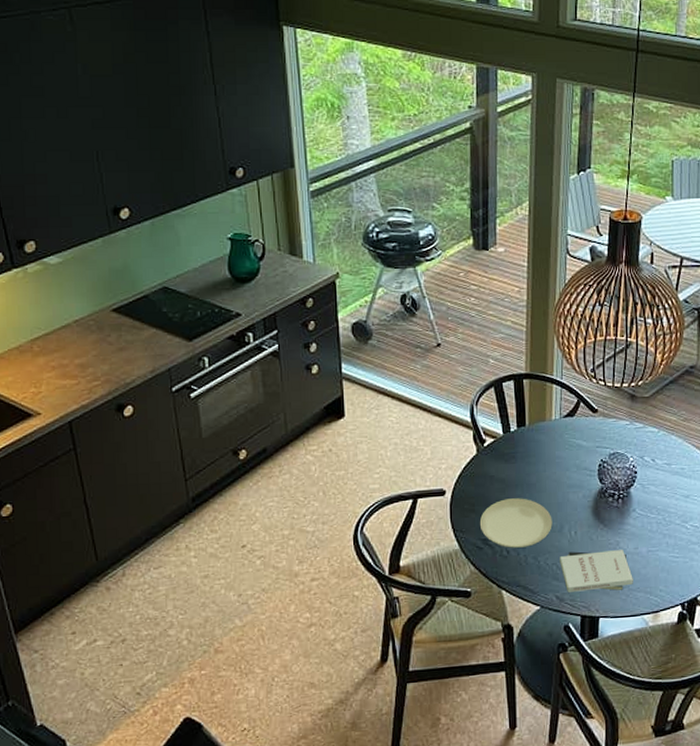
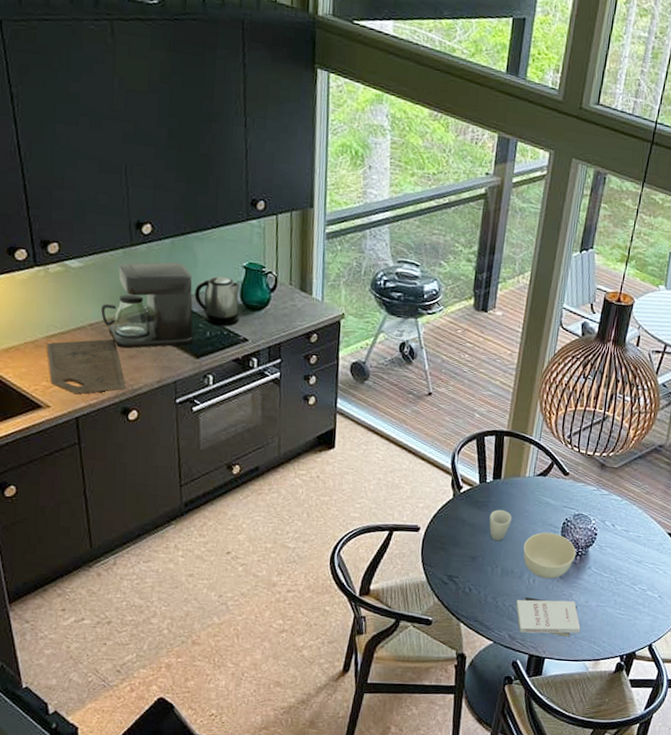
cutting board: none [32,334,118,397] -> present [47,339,126,395]
coffee maker: none [85,244,184,342] -> present [101,262,193,349]
kettle: none [180,251,230,305] -> present [194,275,240,327]
plate: present [479,498,553,548] -> none [447,542,514,588]
cup: none [519,459,543,495] -> present [489,509,512,542]
bowl: none [559,477,618,529] -> present [523,532,577,579]

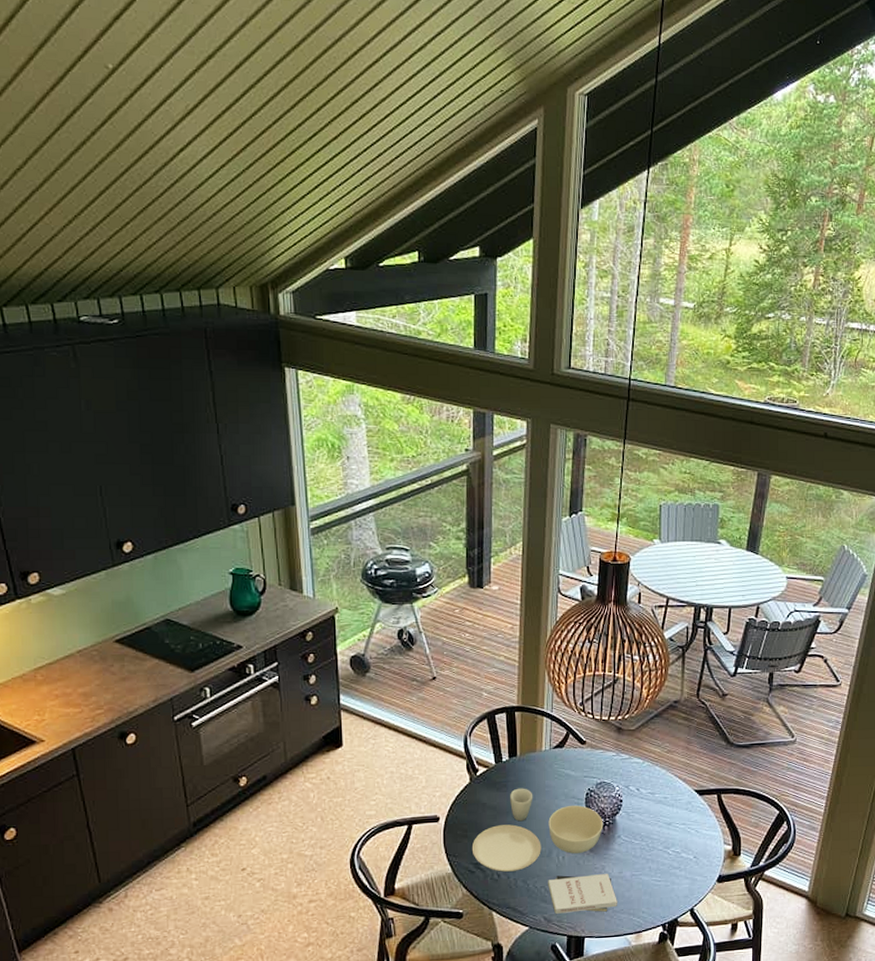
cutting board: present [47,339,126,395] -> none [36,664,121,725]
coffee maker: present [101,262,193,349] -> none [88,578,186,671]
kettle: present [194,275,240,327] -> none [183,585,231,637]
plate: none [447,542,514,588] -> present [471,824,541,872]

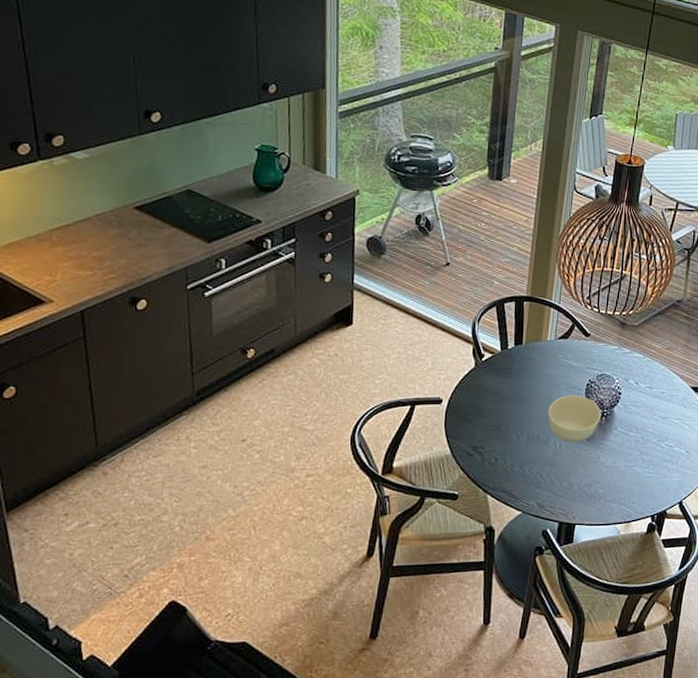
plate: present [471,824,541,872] -> none [471,410,540,456]
cup: present [510,788,533,822] -> none [512,375,536,408]
books: present [548,873,617,914] -> none [543,462,610,500]

